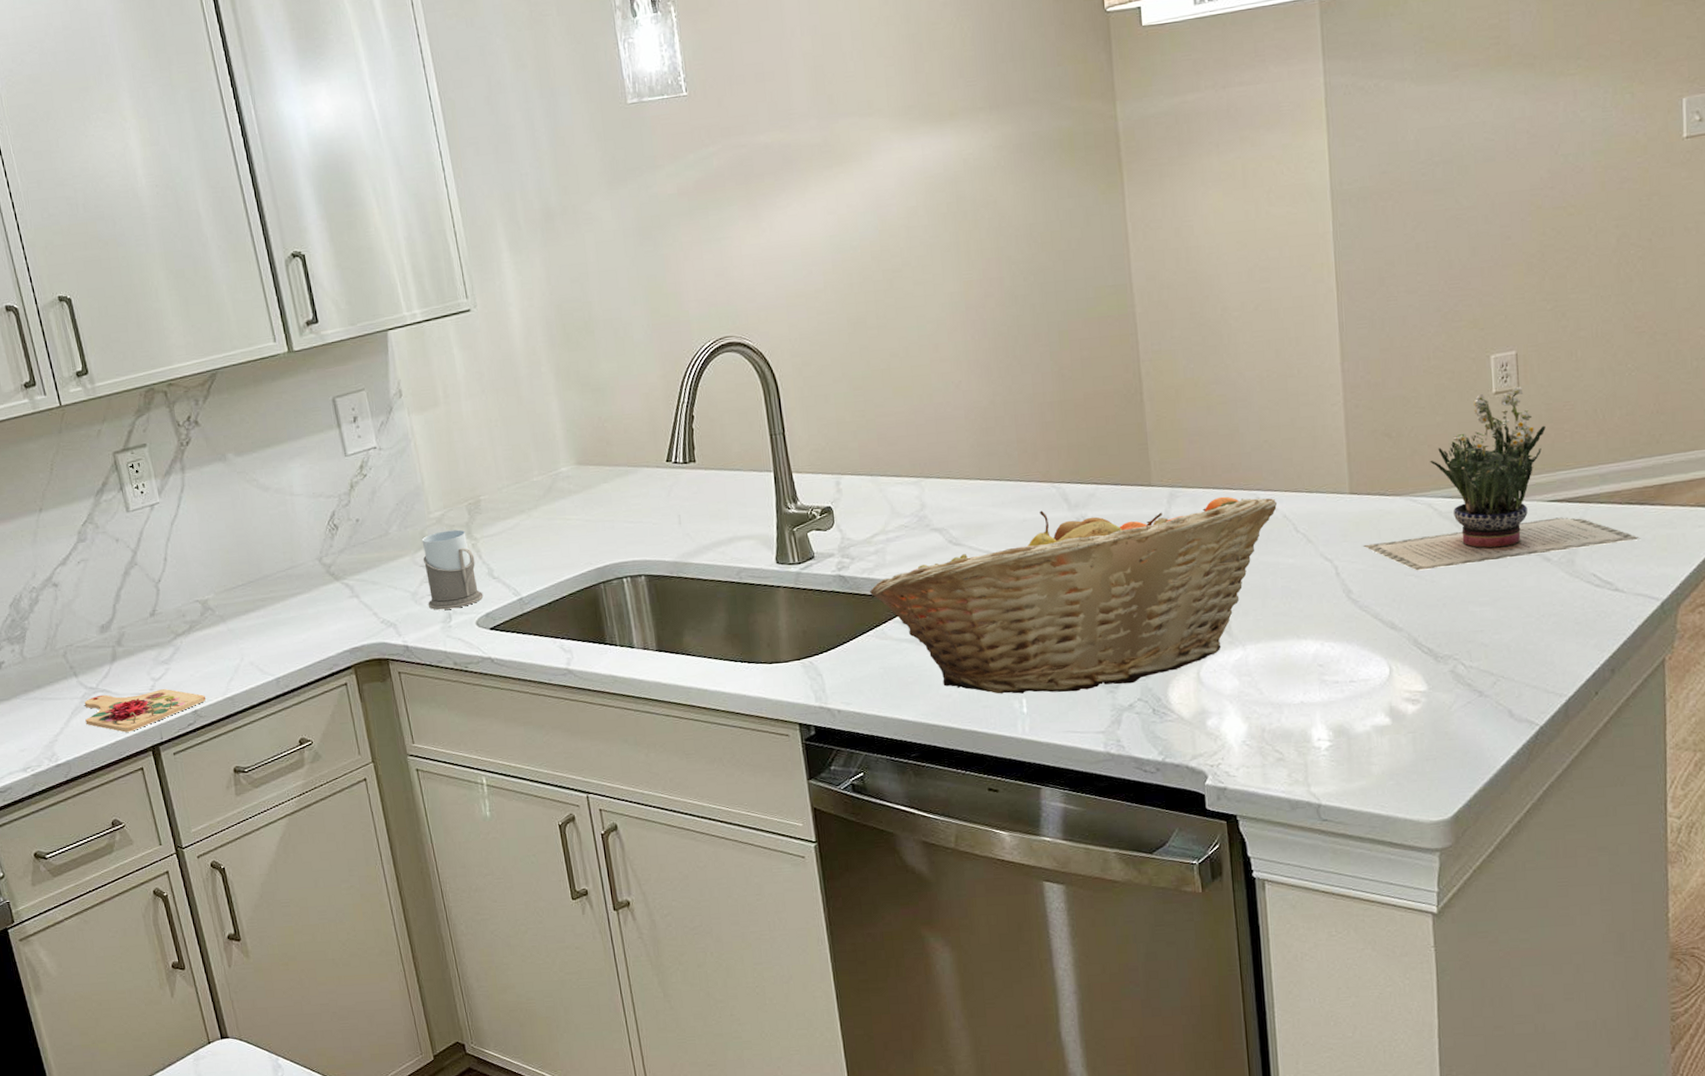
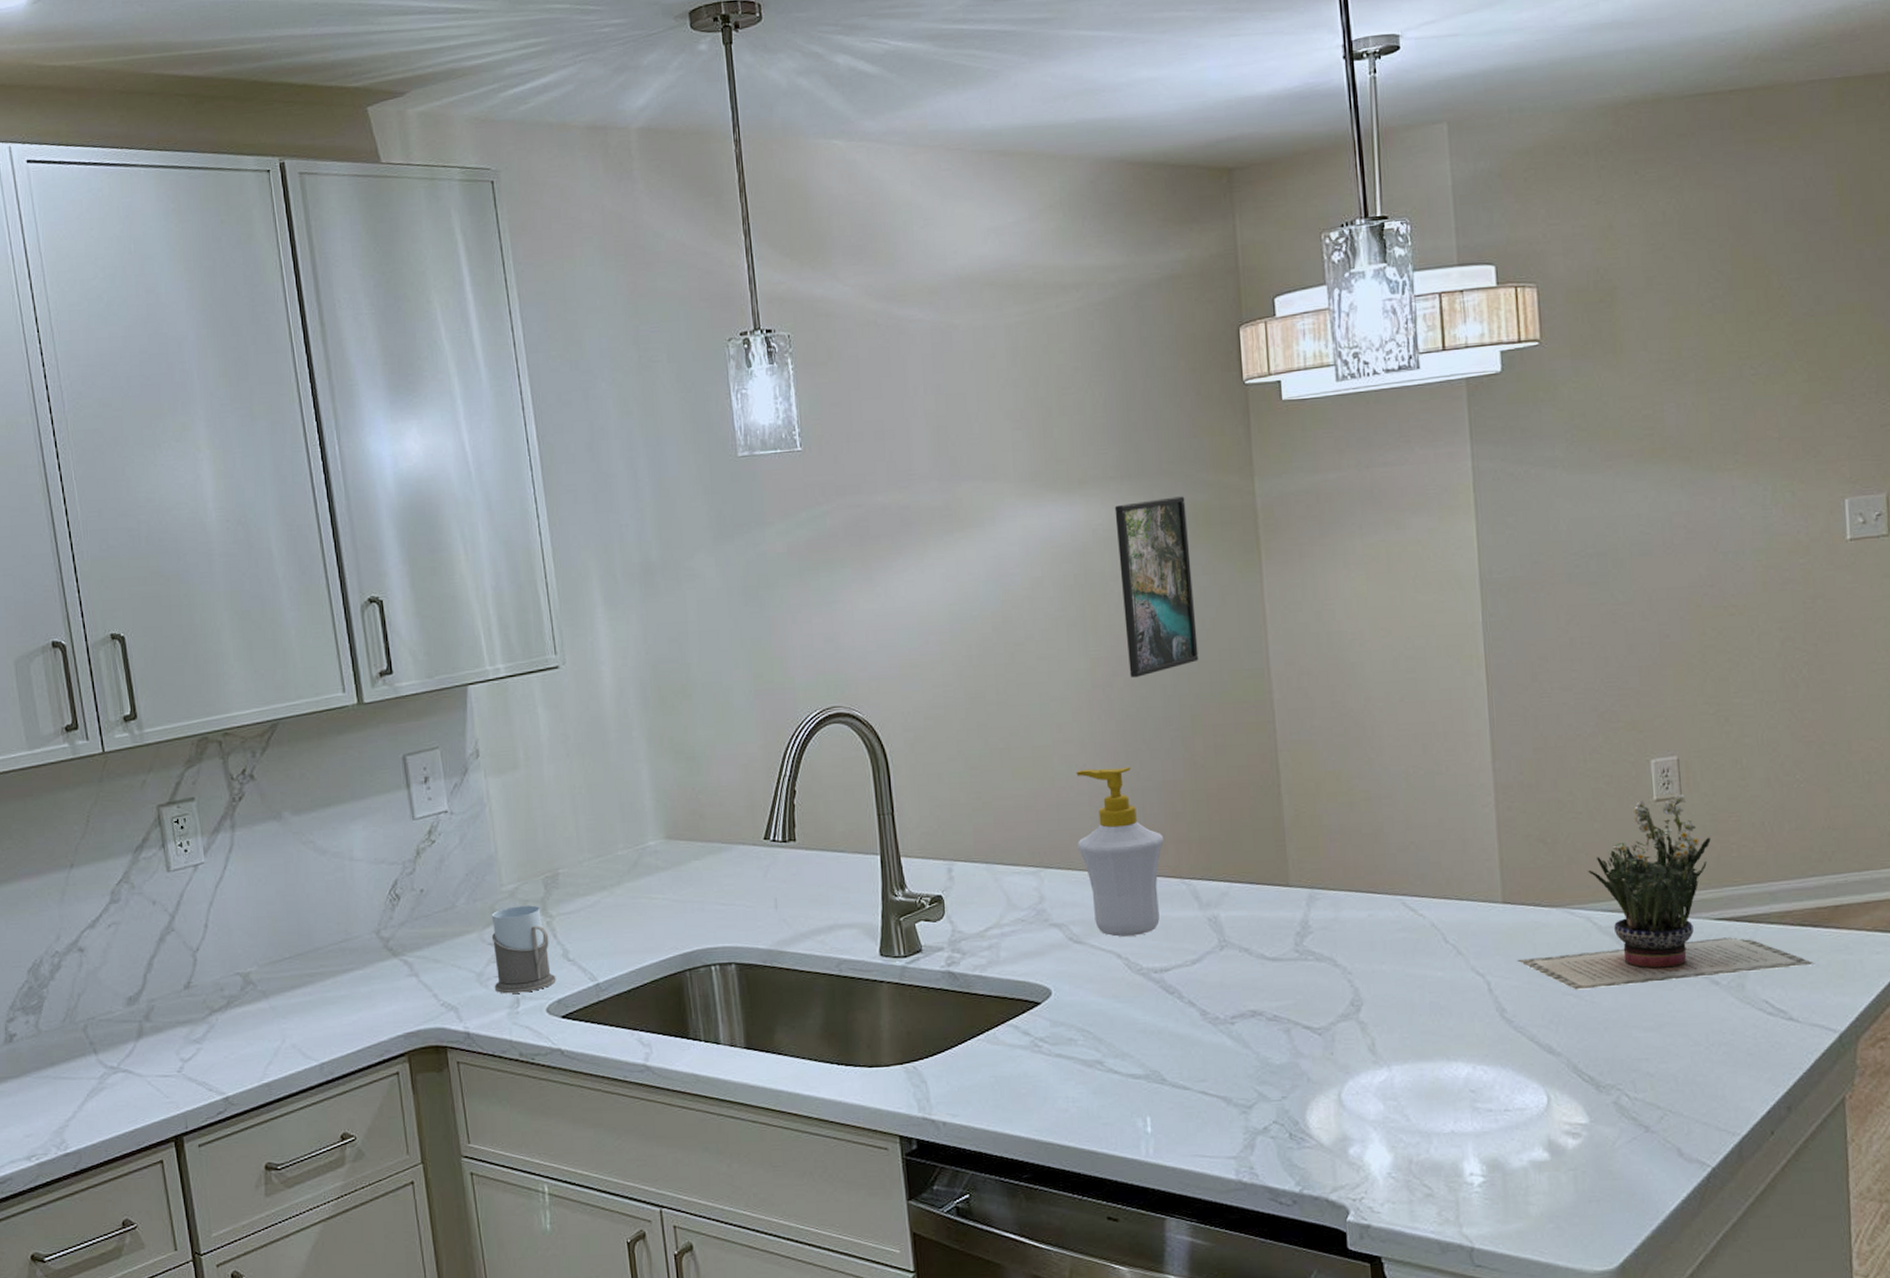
cutting board: present [84,689,206,732] -> none [102,1071,239,1119]
fruit basket: present [870,496,1278,694] -> none [982,900,1425,1111]
soap bottle: none [952,381,1035,538] -> present [1076,766,1164,937]
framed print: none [984,123,1065,298] -> present [1114,496,1199,677]

